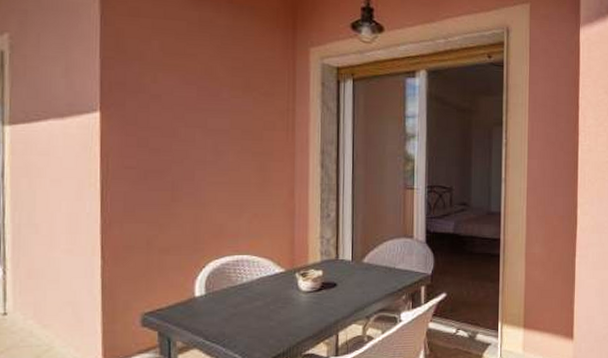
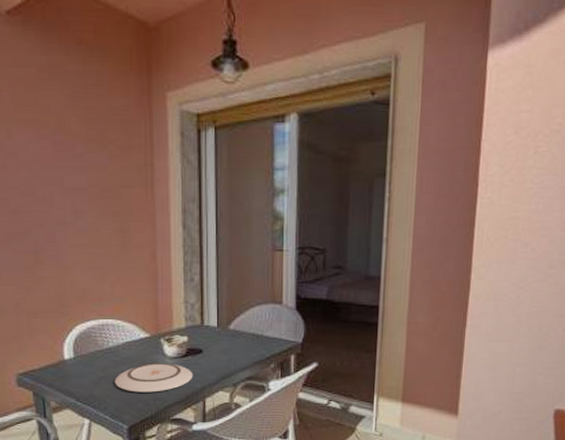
plate: none [247,297,327,329] -> present [114,362,193,393]

